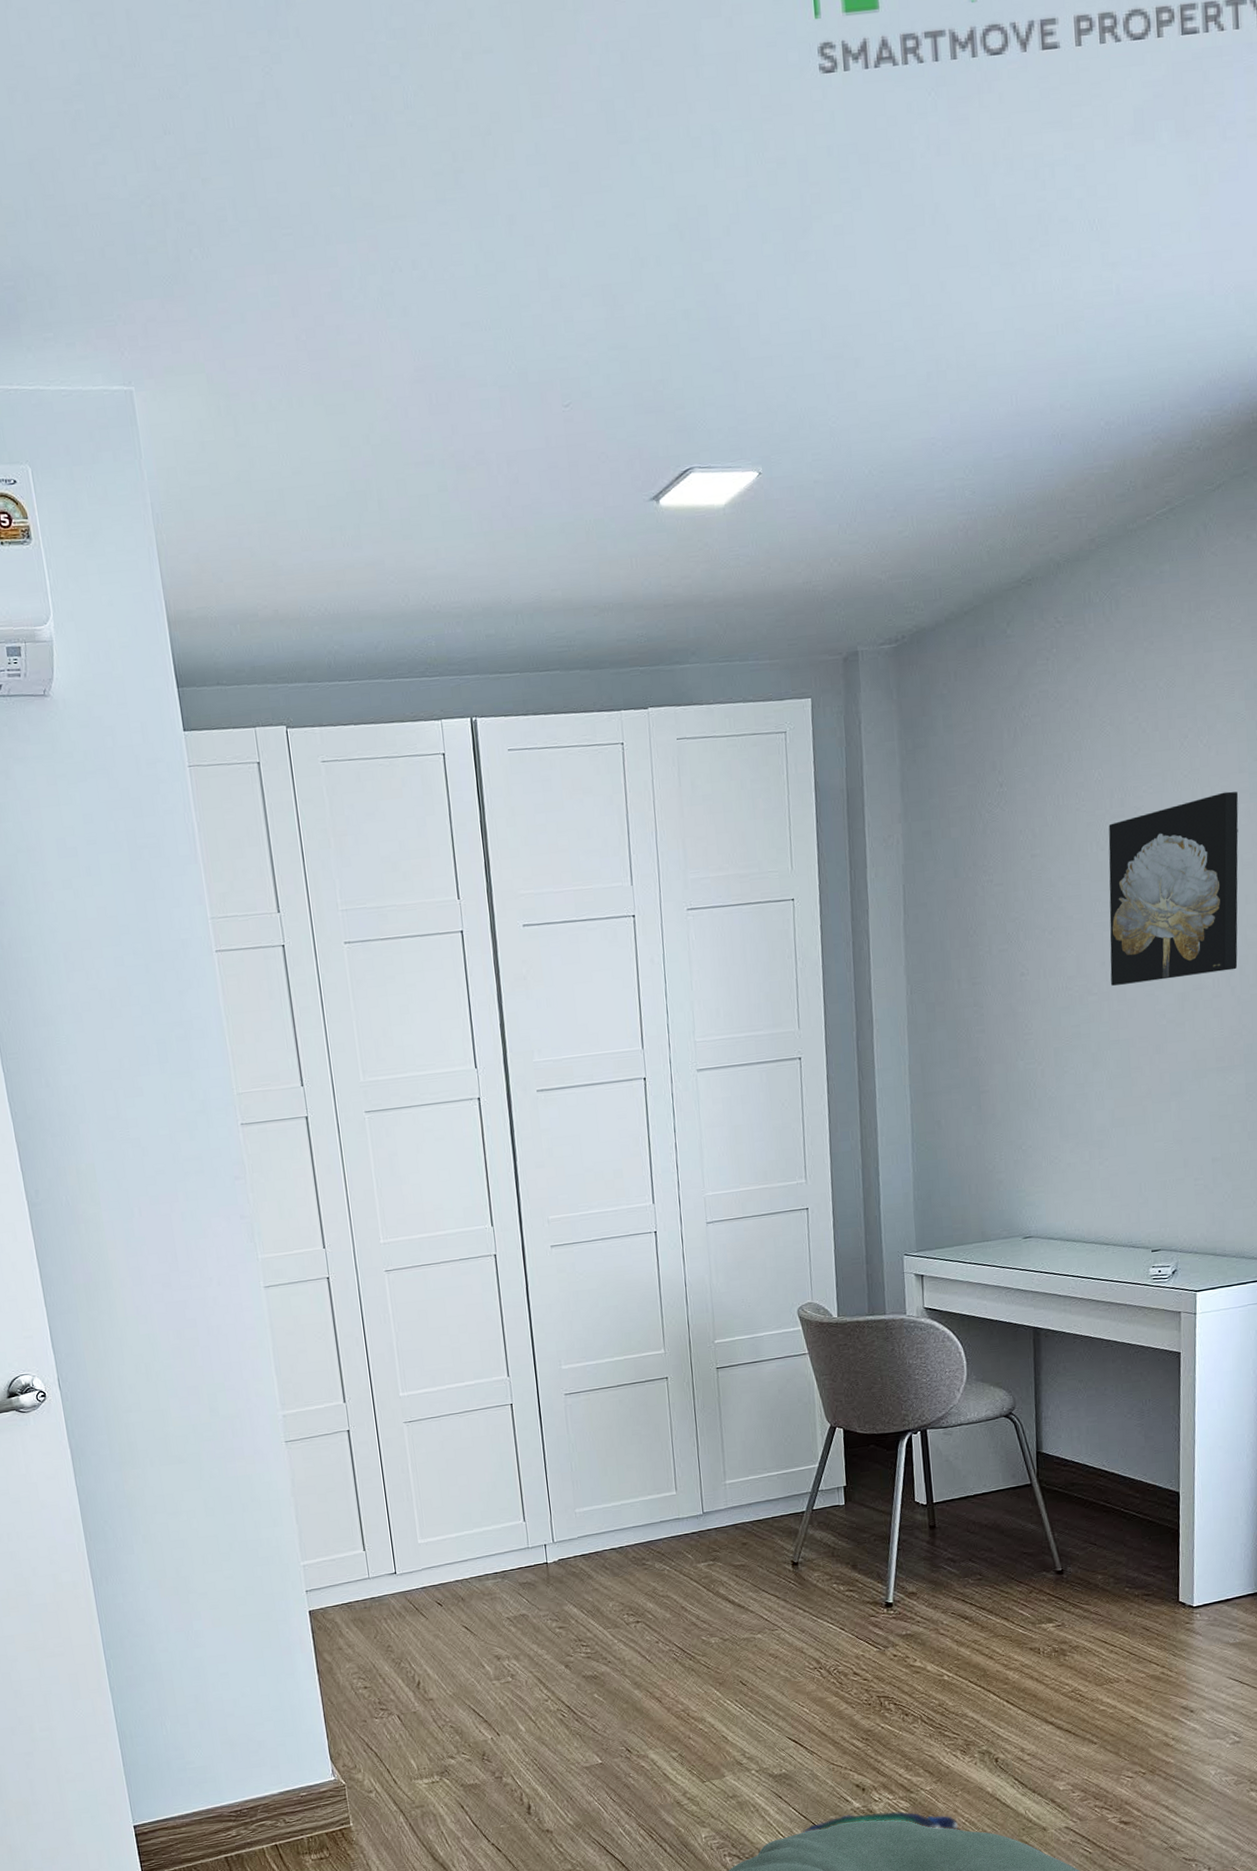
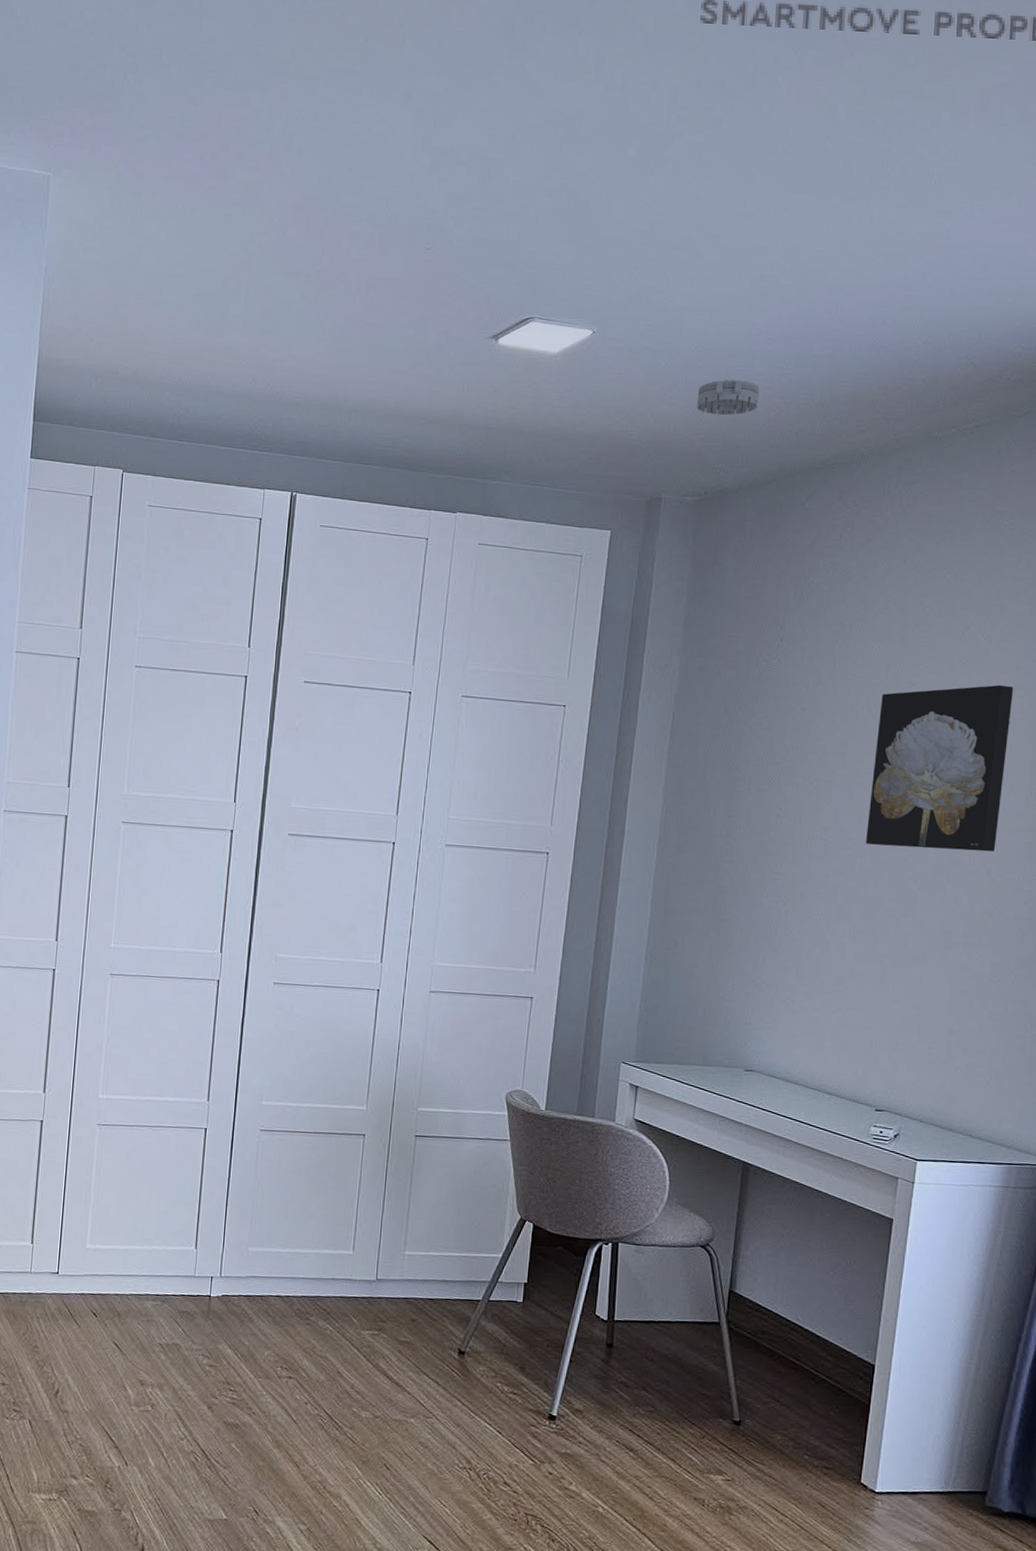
smoke detector: none [878,500,944,547] -> present [697,379,760,416]

